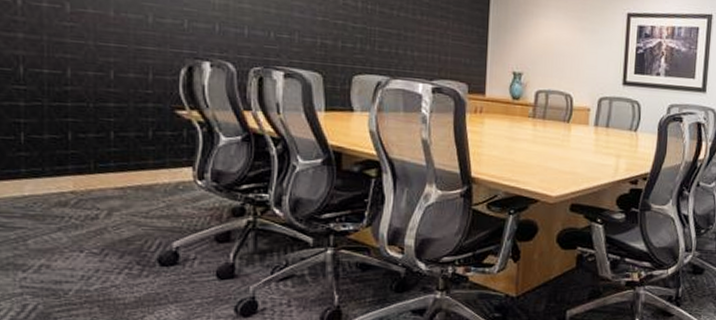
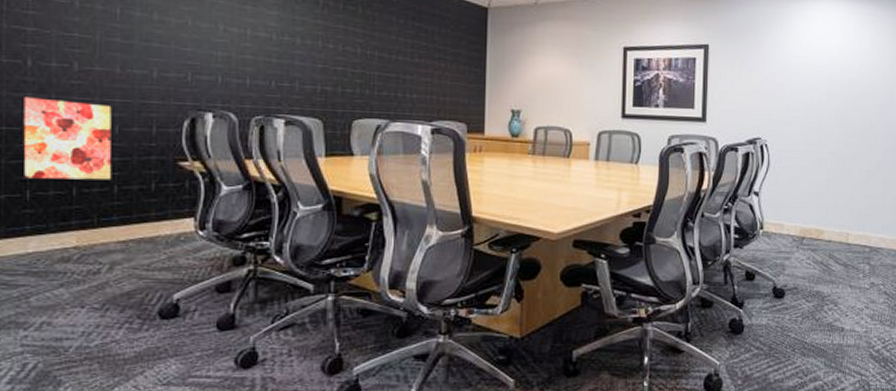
wall art: none [13,37,108,126] -> present [22,97,112,180]

